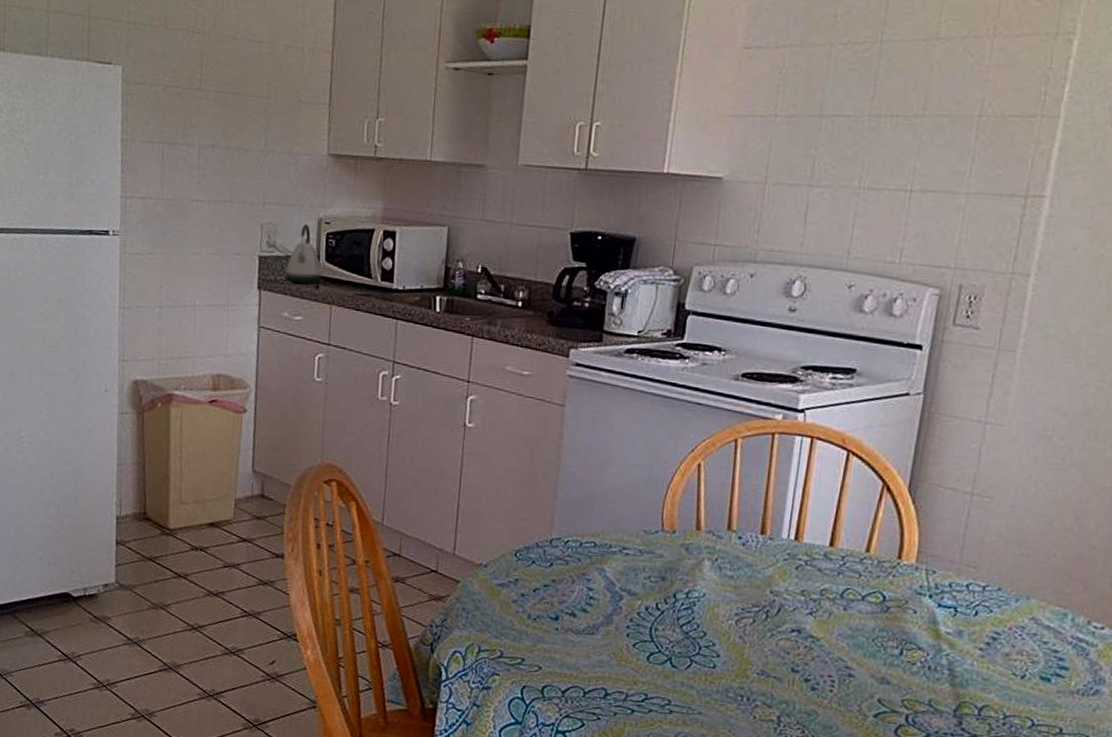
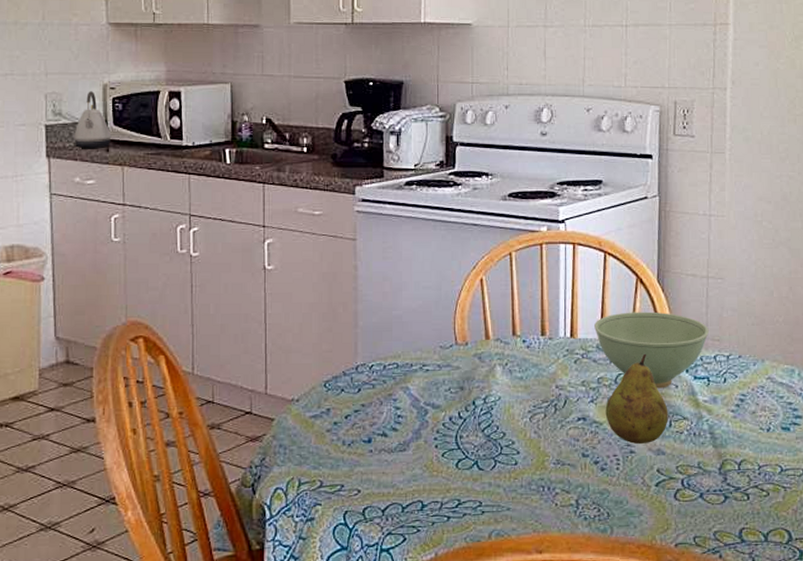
bowl: none [824,521,965,612] -> present [594,311,709,389]
fruit: none [824,569,901,669] -> present [605,353,668,444]

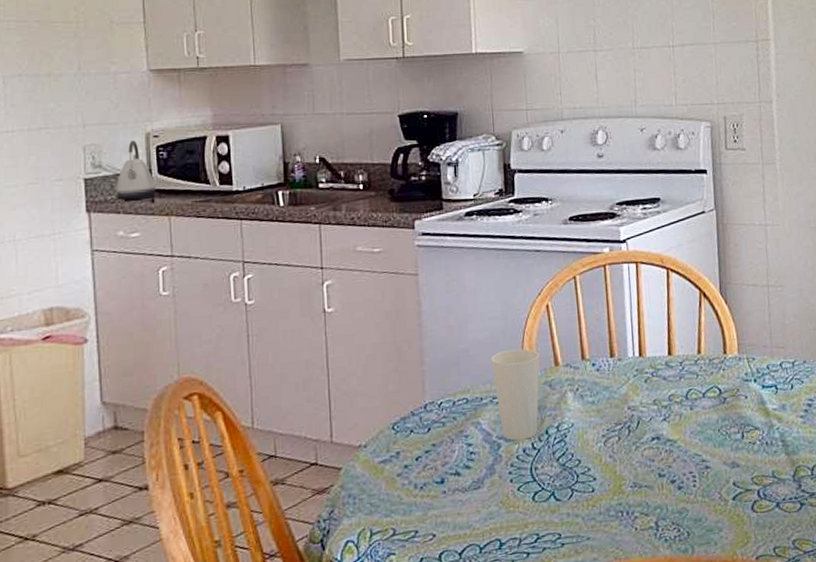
cup: none [423,319,470,408] -> present [491,349,540,441]
bowl: present [594,311,709,389] -> none [662,324,773,401]
fruit: present [605,353,668,444] -> none [678,366,741,459]

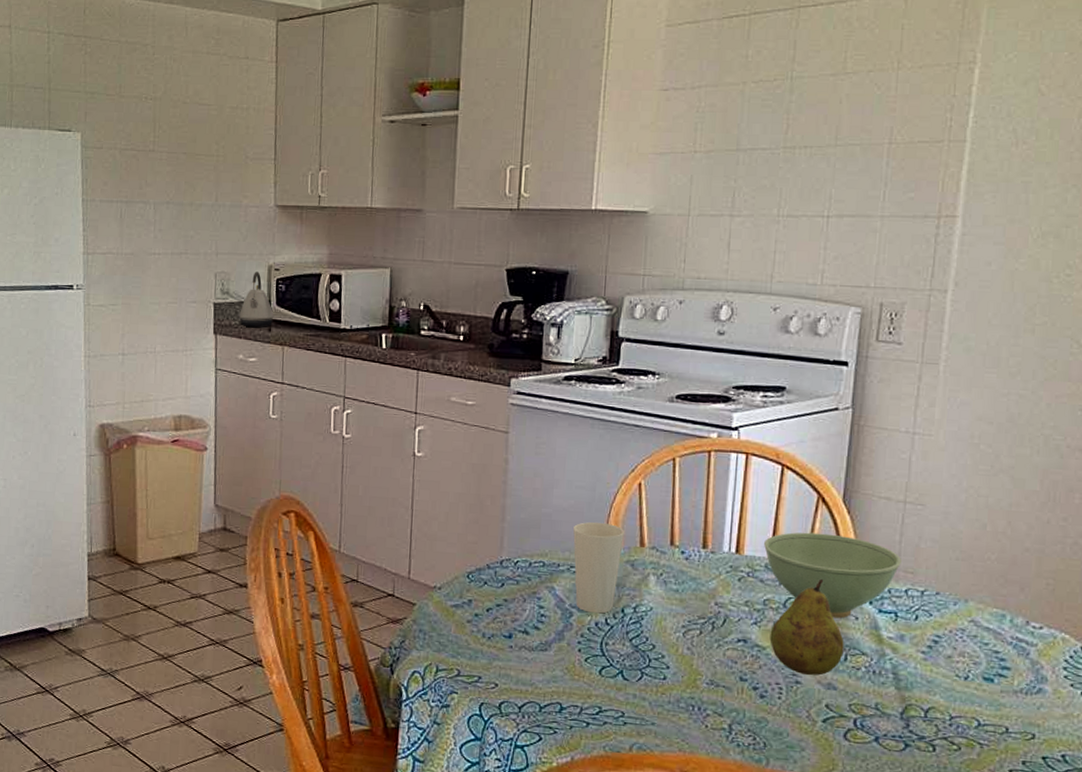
bowl: none [662,324,773,401] -> present [764,532,901,619]
fruit: none [678,366,741,459] -> present [769,578,844,676]

